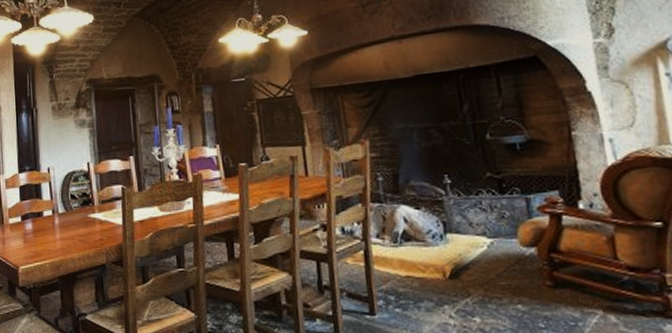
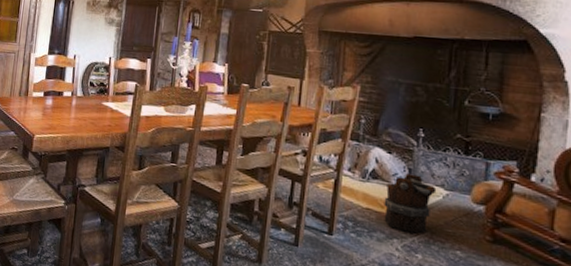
wooden bucket: none [423,227,479,295] -> present [384,173,437,234]

